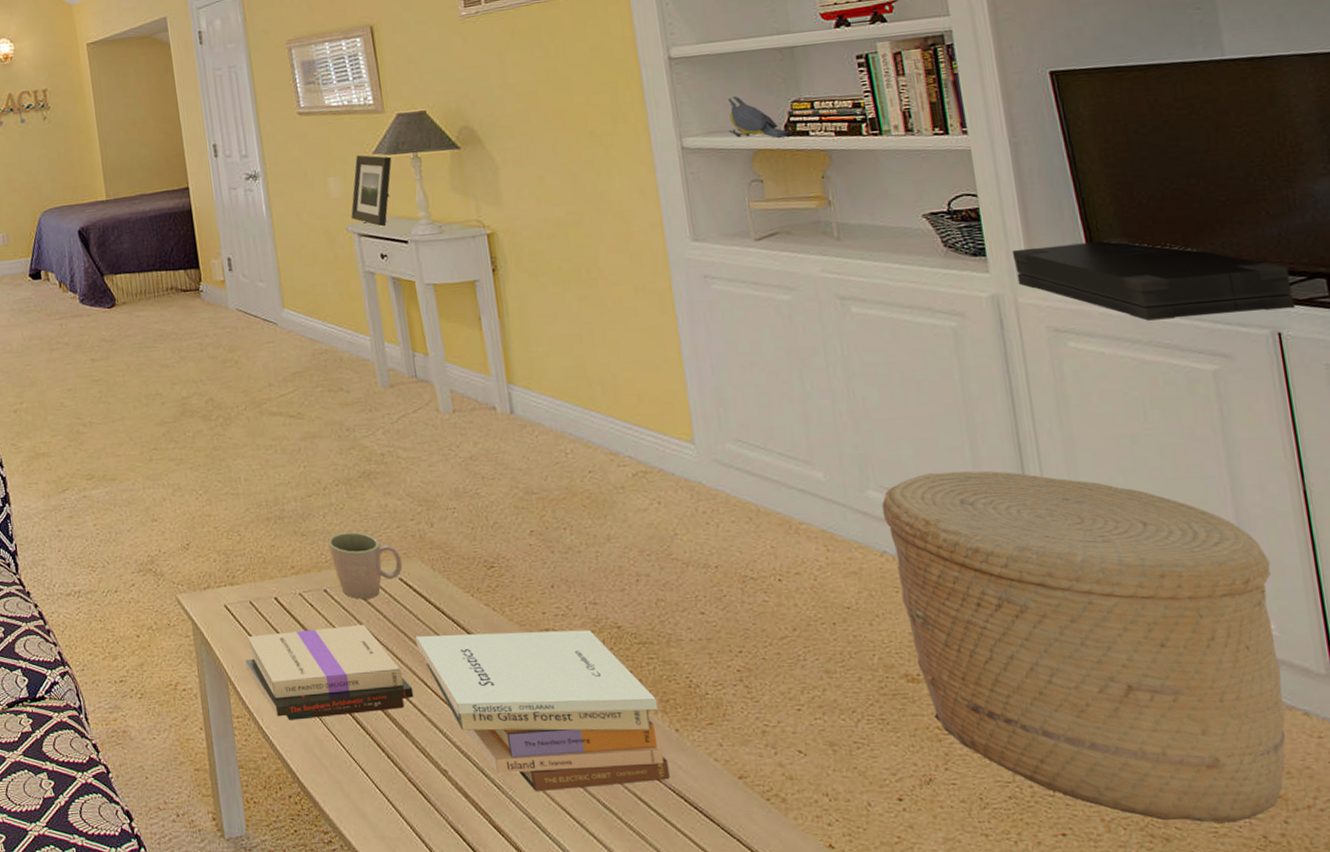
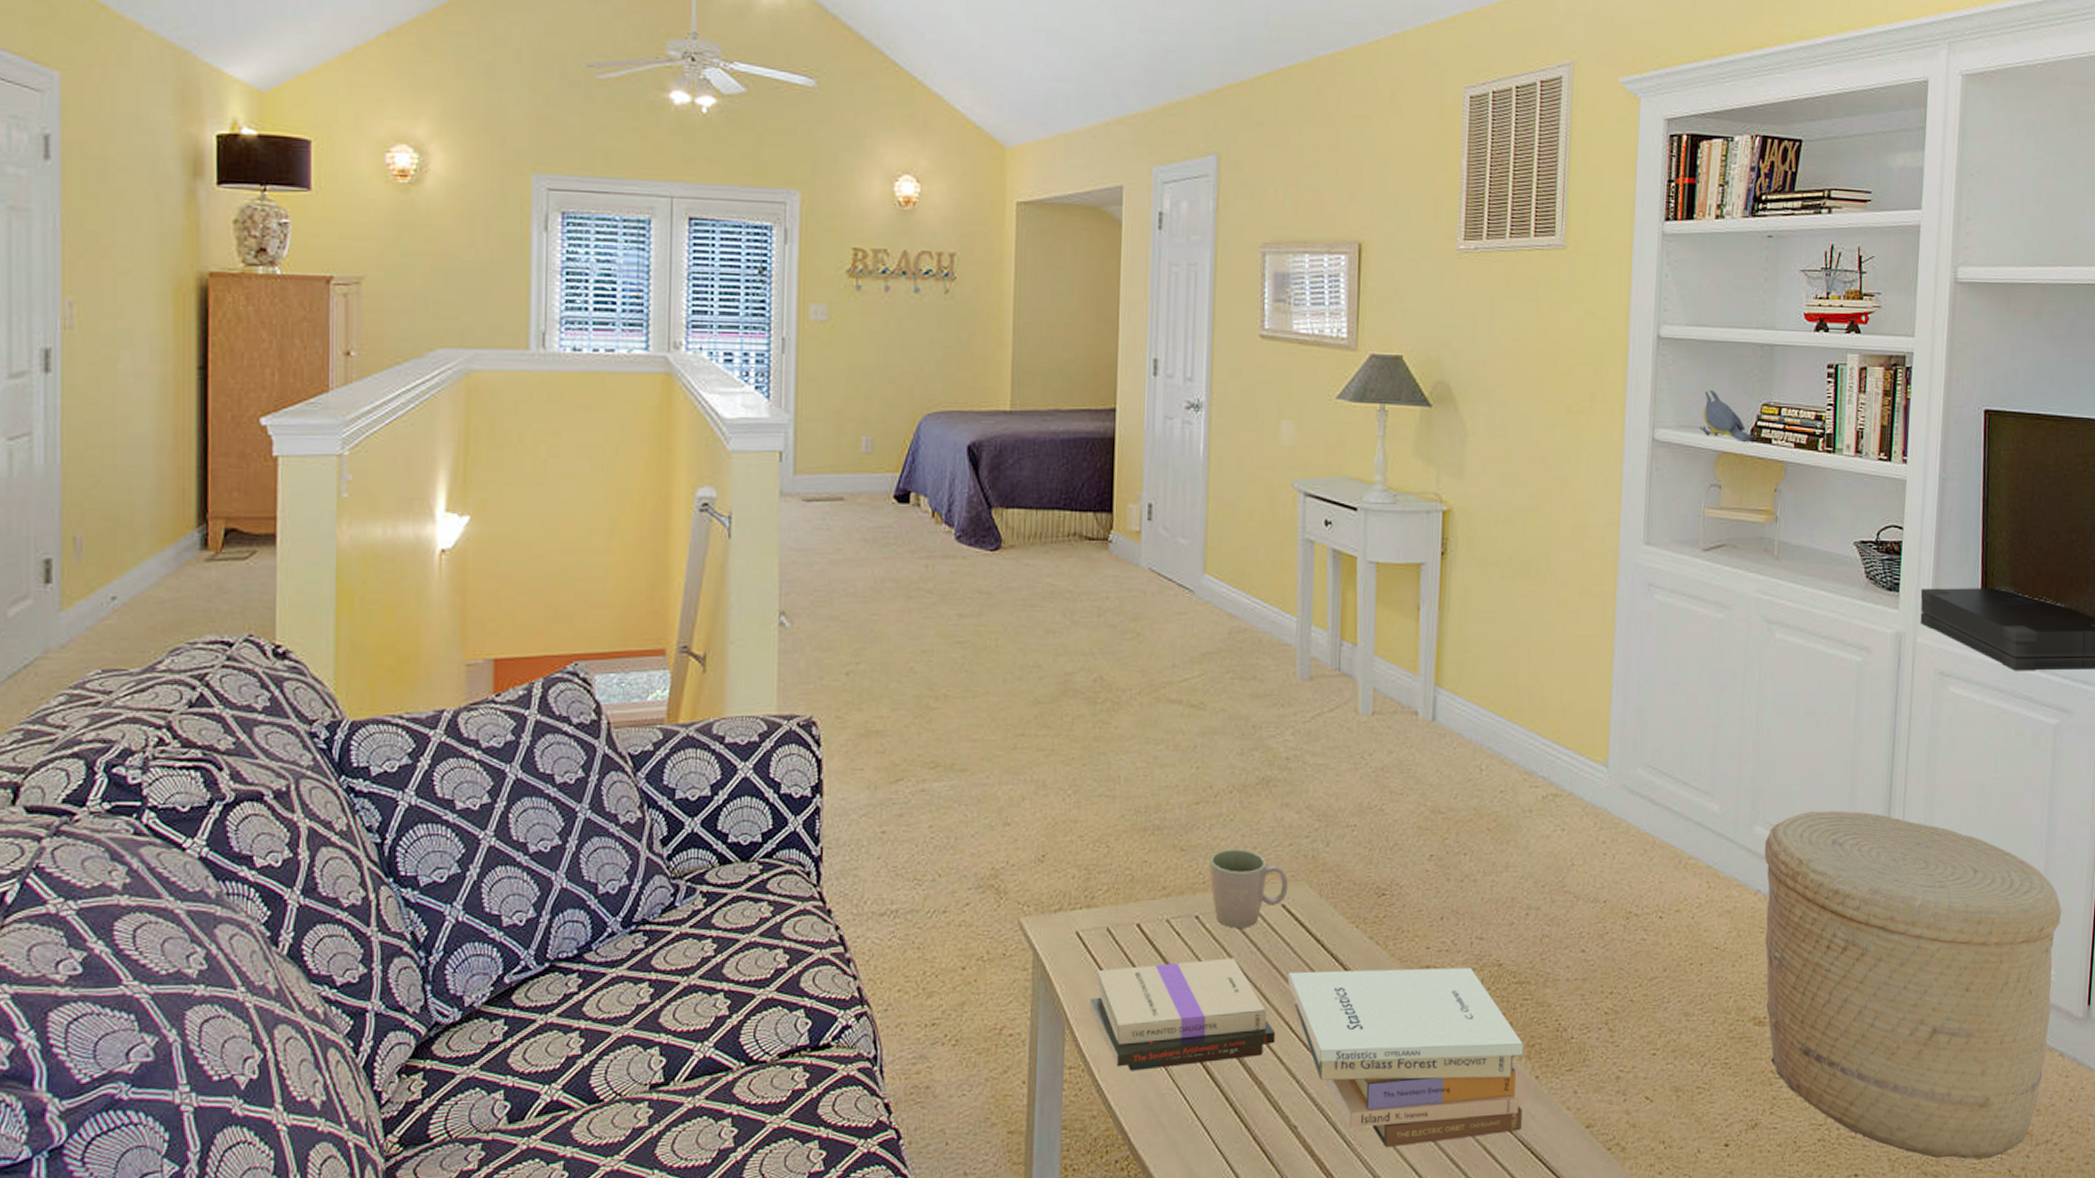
picture frame: present [351,154,392,227] -> none [1300,397,1356,488]

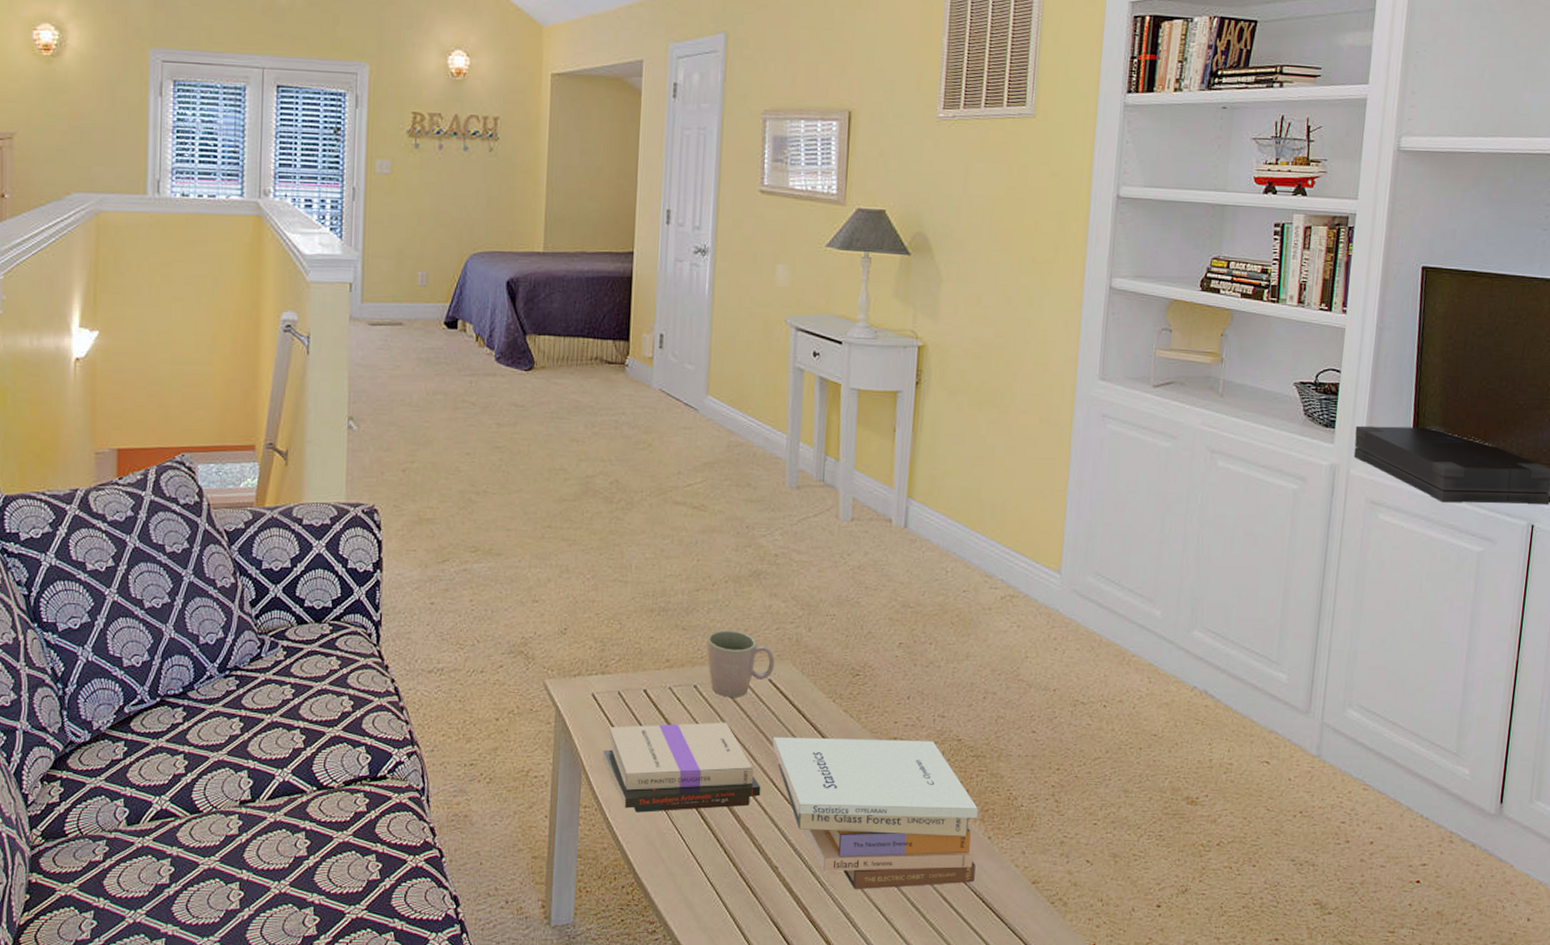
decorative bird: present [1699,389,1756,442] -> none [1153,244,1206,291]
woven basket: present [1764,810,2062,1159] -> none [1199,619,1479,932]

